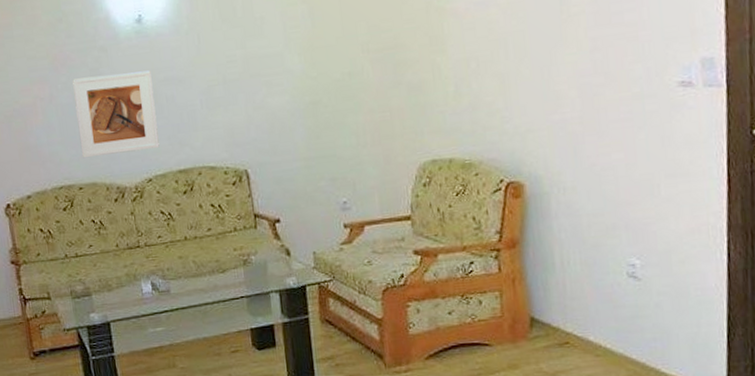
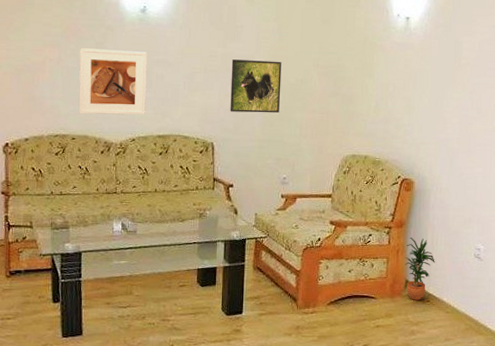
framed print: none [255,53,326,128] -> present [230,59,282,113]
potted plant: none [524,258,570,343] -> present [404,238,435,300]

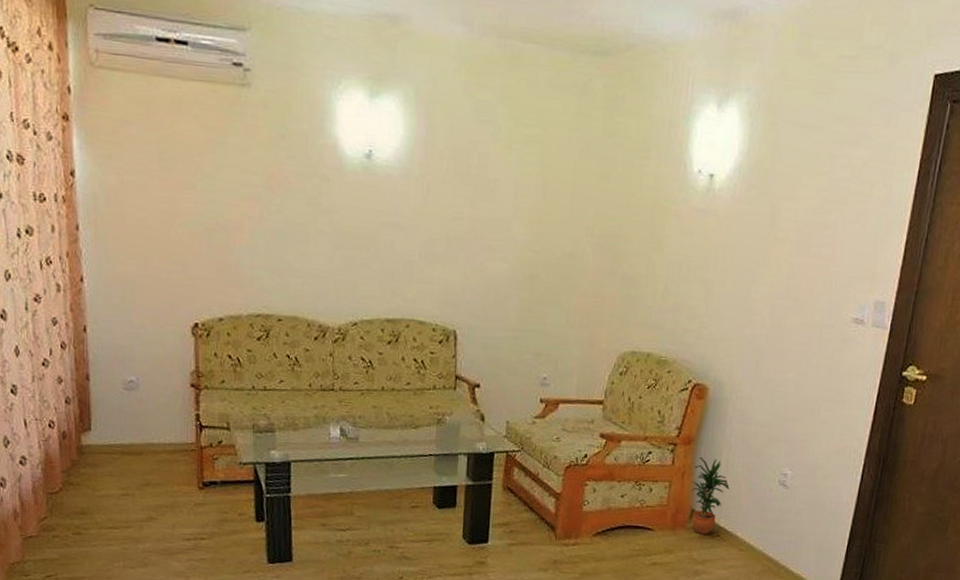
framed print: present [78,48,147,115] -> none [286,203,373,293]
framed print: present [230,59,282,113] -> none [478,224,546,296]

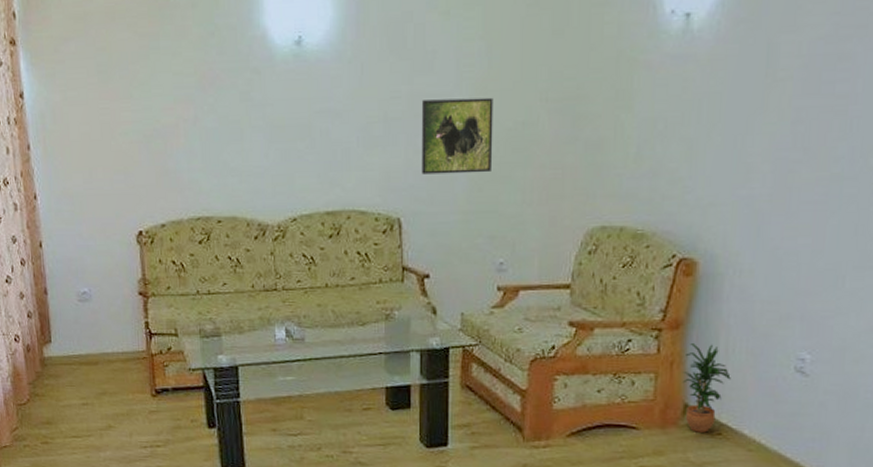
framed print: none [478,224,546,296] -> present [421,97,493,175]

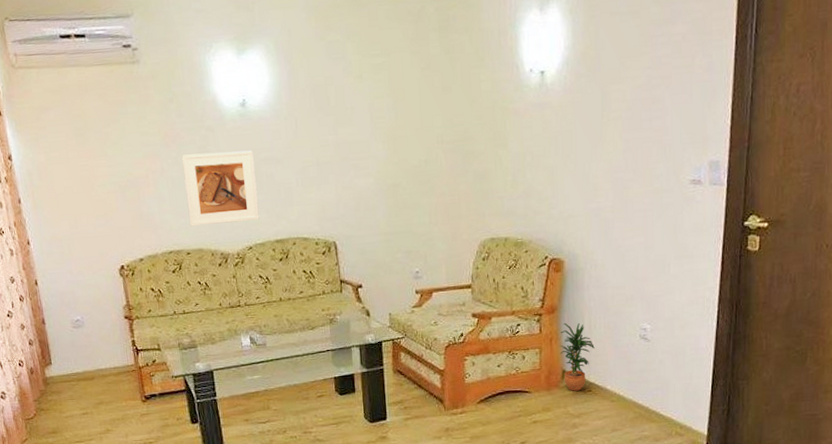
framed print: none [220,99,308,189] -> present [182,150,259,227]
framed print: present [421,97,493,175] -> none [345,142,404,206]

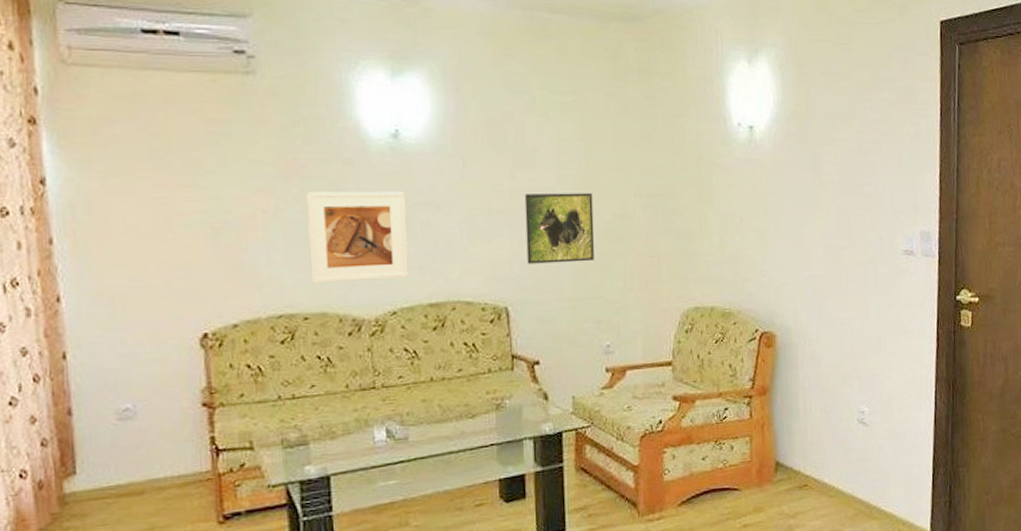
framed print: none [345,142,404,206] -> present [524,192,595,264]
potted plant: present [559,322,595,391] -> none [771,405,810,487]

